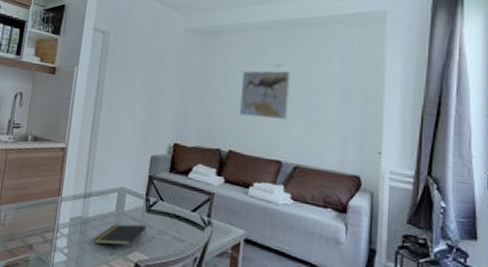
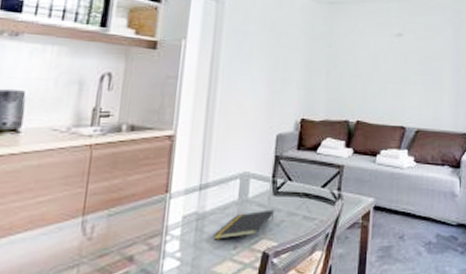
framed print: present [240,70,291,120] -> none [366,40,411,87]

